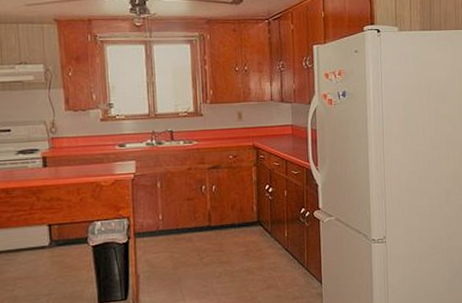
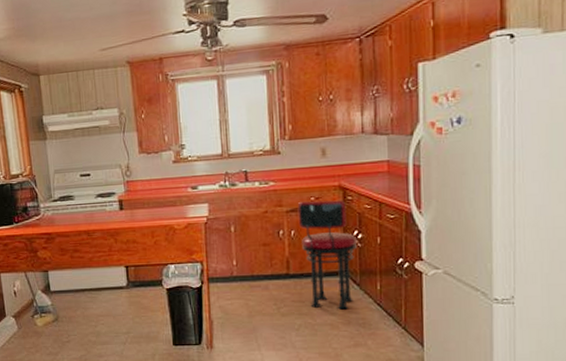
stool: none [218,158,269,256] -> present [297,200,358,310]

